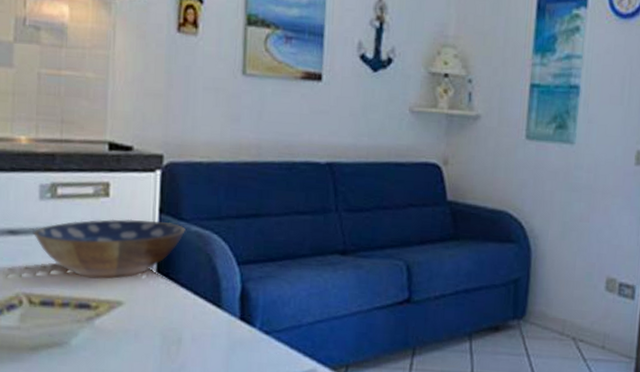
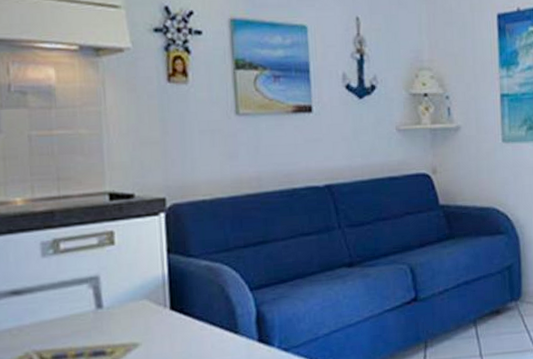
bowl: present [34,219,186,279] -> none [39,261,195,326]

